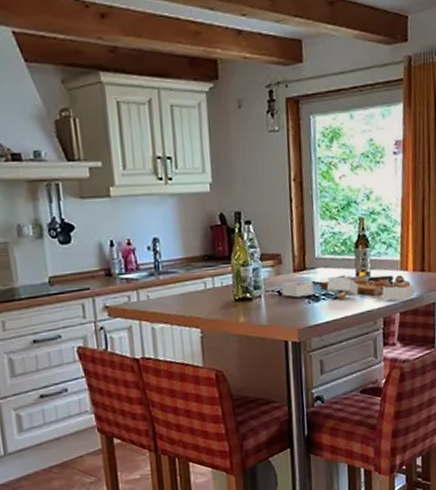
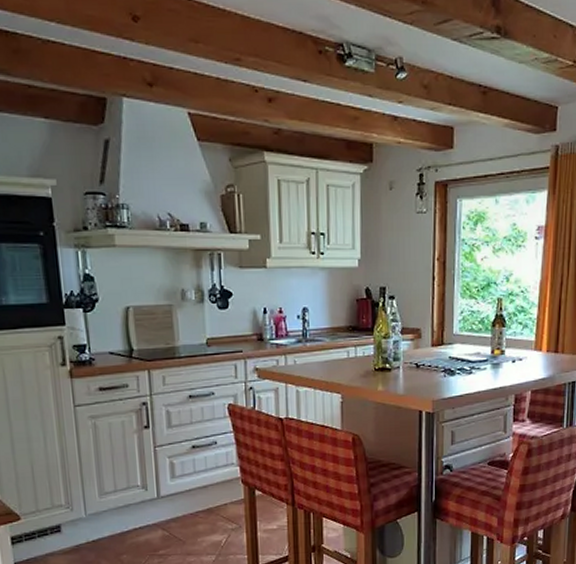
cutting board: present [281,275,415,301] -> none [419,353,548,379]

